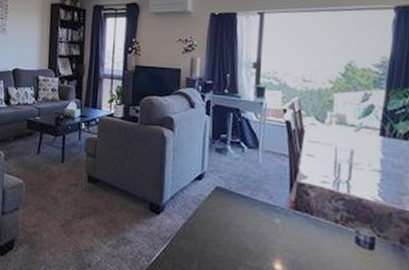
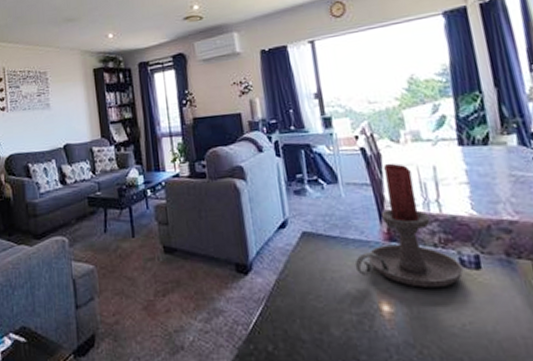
candle holder: none [258,139,358,260] -> present [354,163,463,289]

